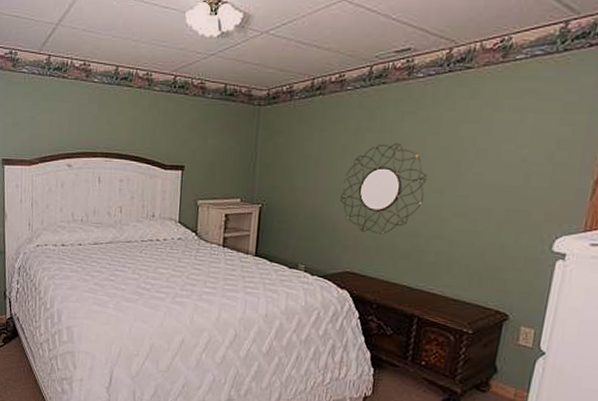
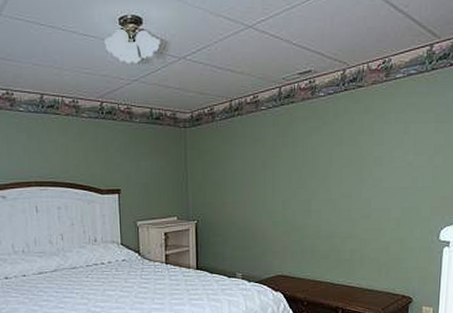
home mirror: present [341,142,428,234] -> none [267,155,337,239]

